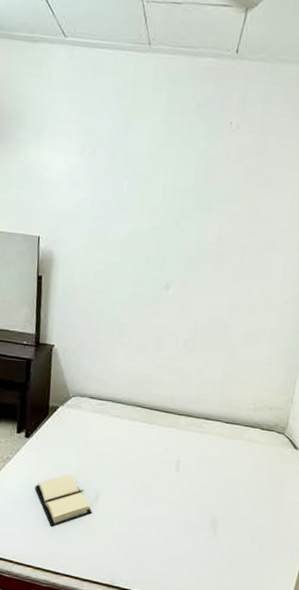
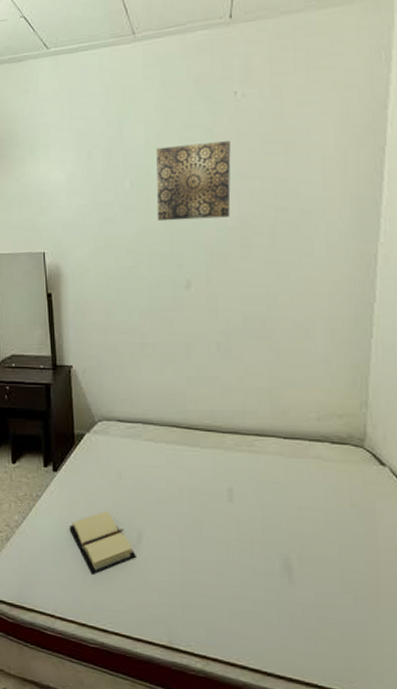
wall art: none [148,158,220,233] -> present [156,141,231,222]

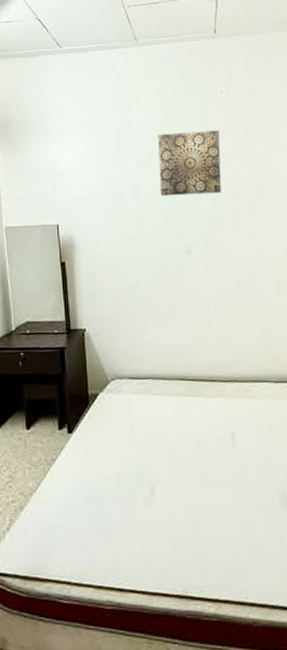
book: present [69,511,136,574] -> none [84,467,150,533]

